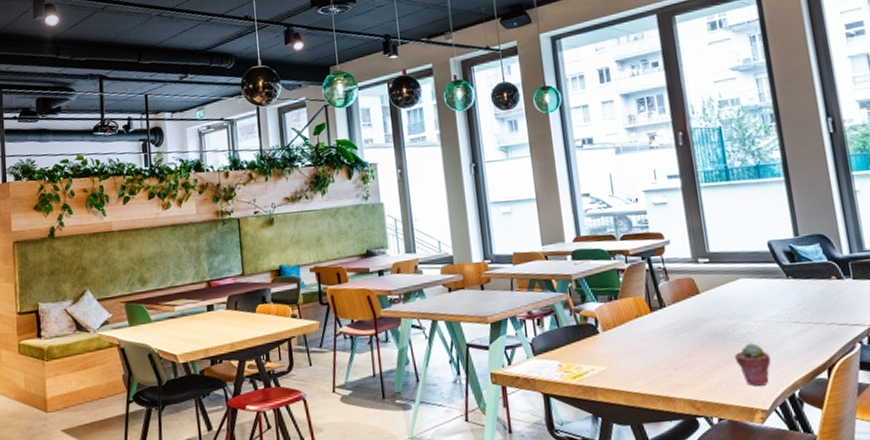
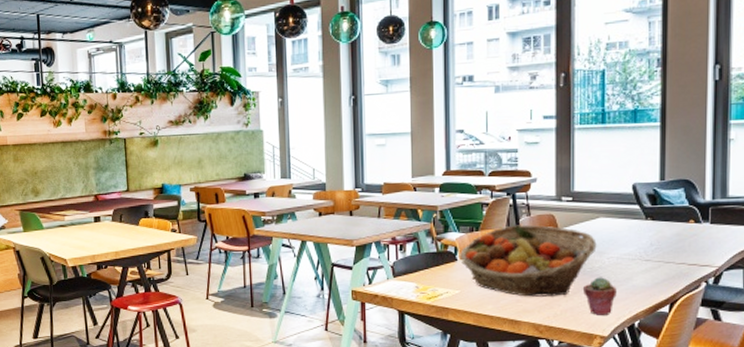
fruit basket: none [600,290,742,370] -> present [458,224,597,297]

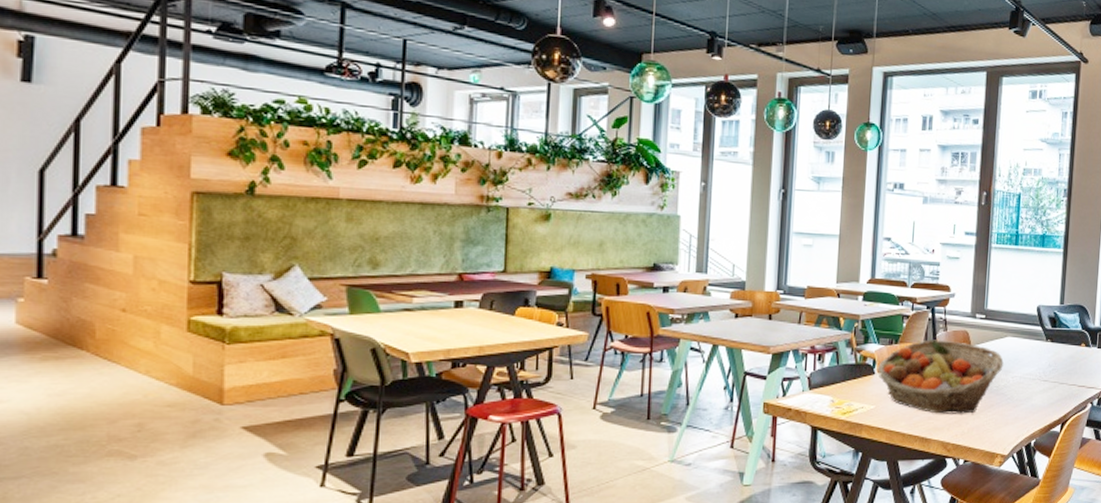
potted succulent: present [582,277,617,315] -> none [988,396,1018,434]

